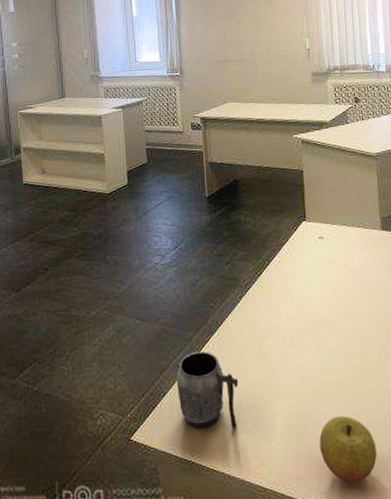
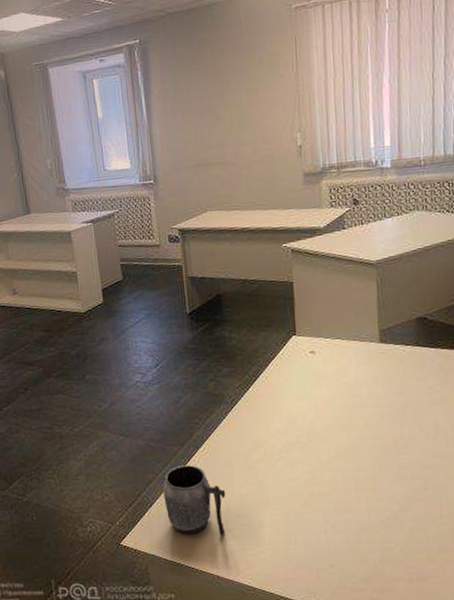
apple: present [319,416,377,482] -> none [309,524,368,584]

